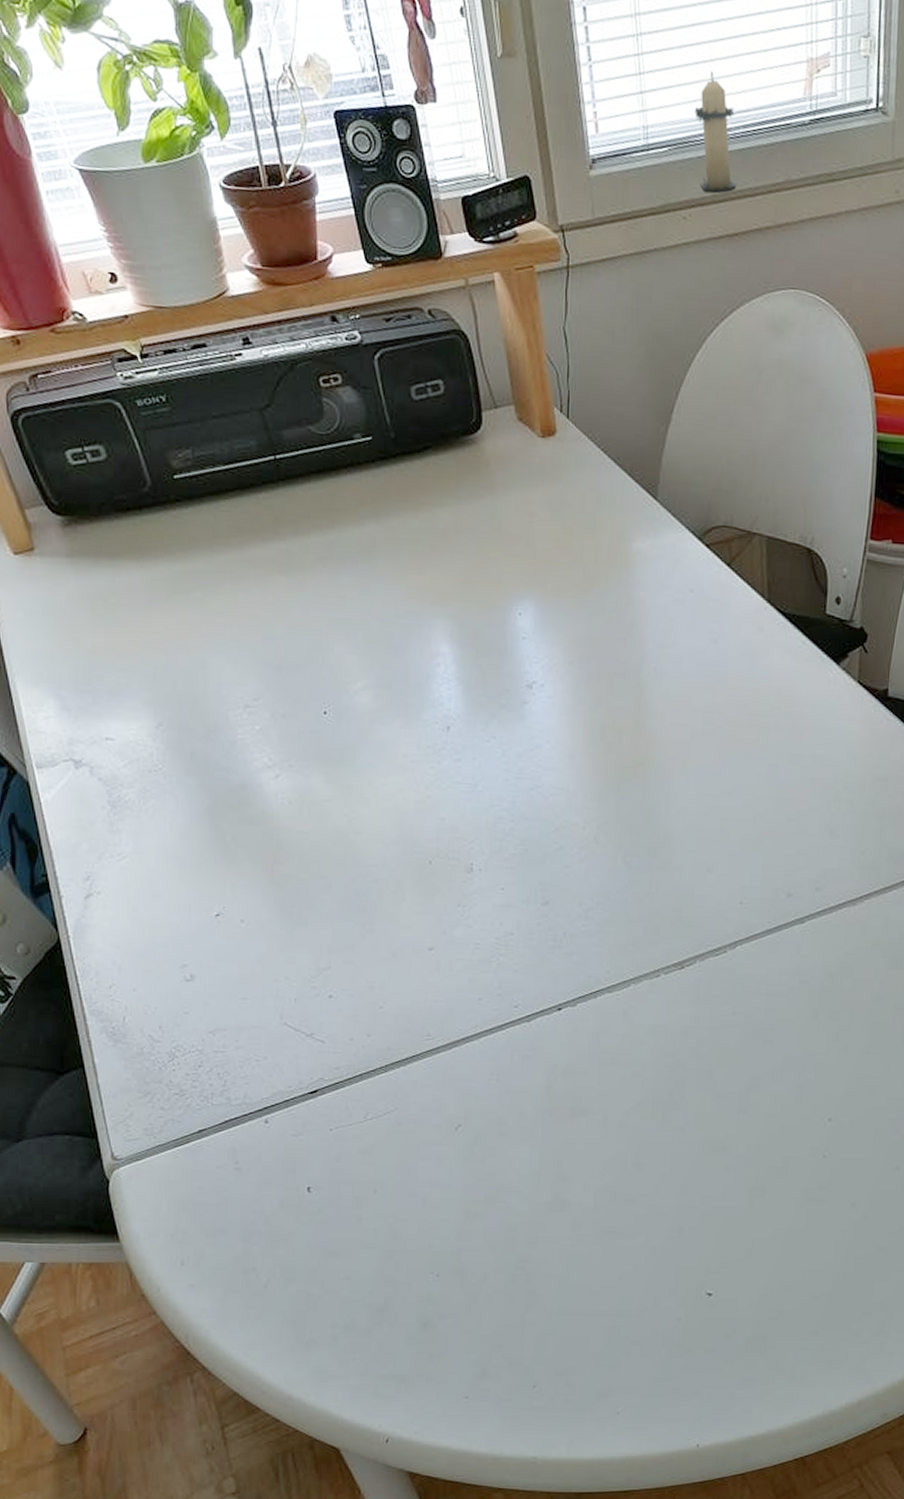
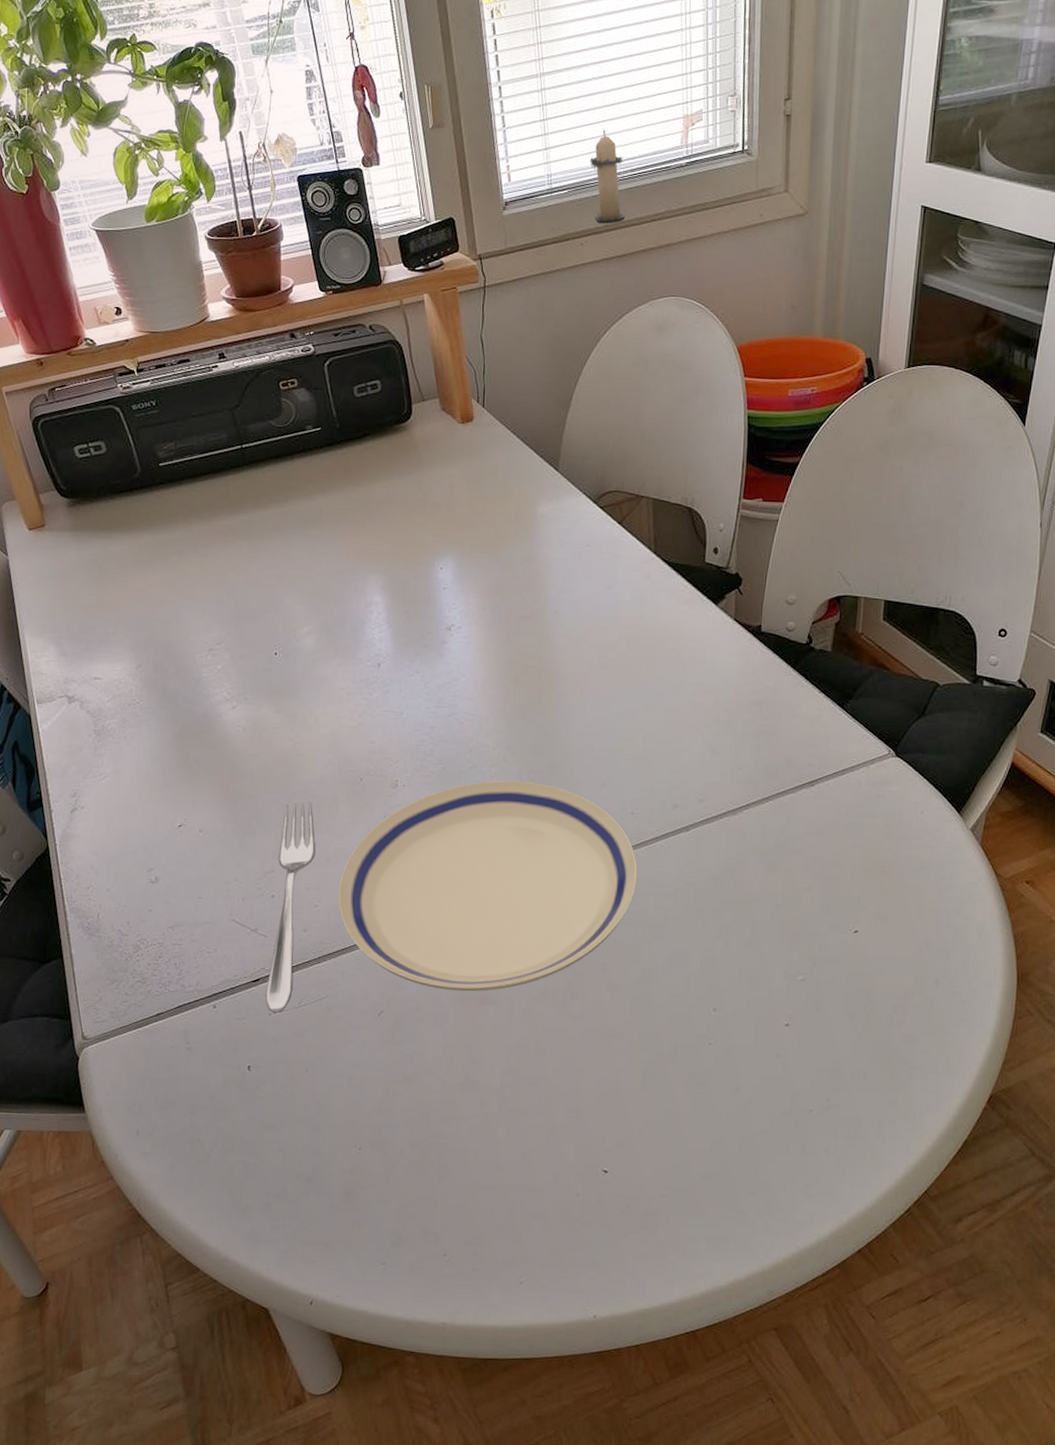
fork: none [326,888,379,1127] -> present [266,802,316,1012]
plate: none [406,864,747,1103] -> present [338,780,638,992]

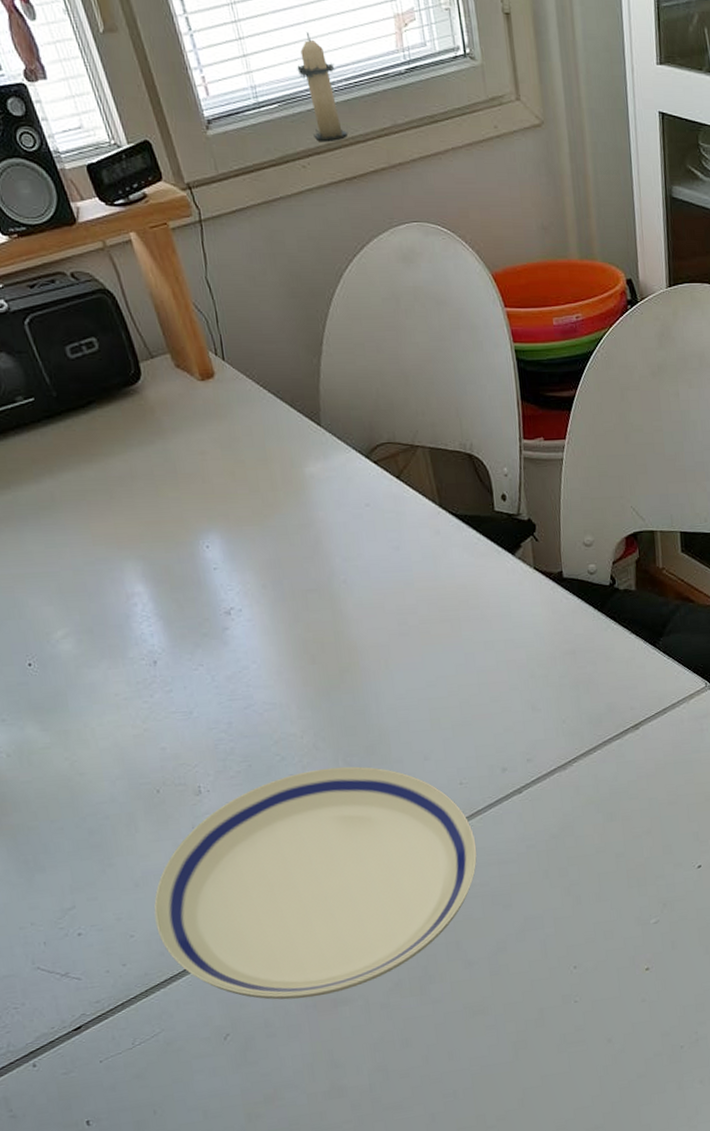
fork: present [266,802,316,1012] -> none [74,824,122,1059]

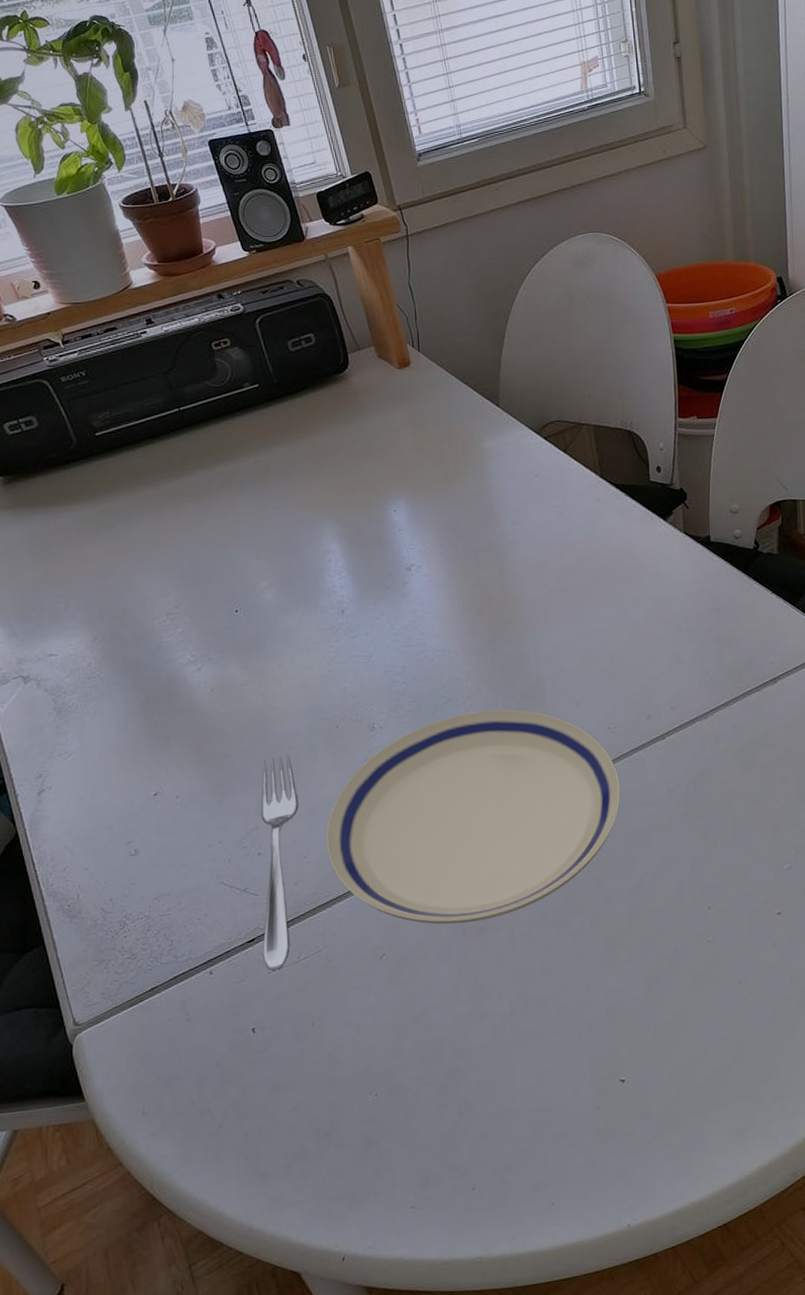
fork: none [74,824,122,1059] -> present [261,754,299,970]
candle: present [297,31,349,143] -> none [496,79,537,169]

